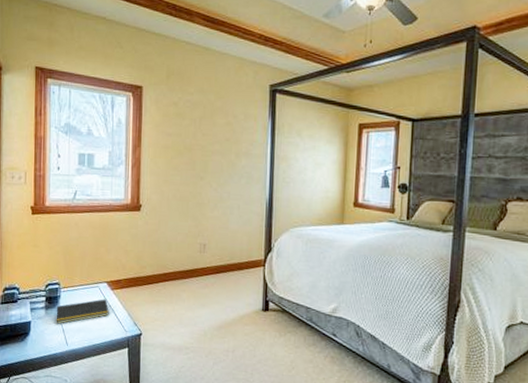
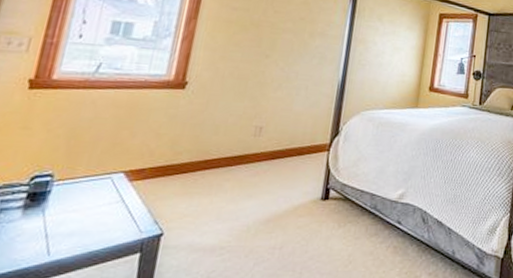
notepad: present [56,299,109,324] -> none [36,192,122,228]

